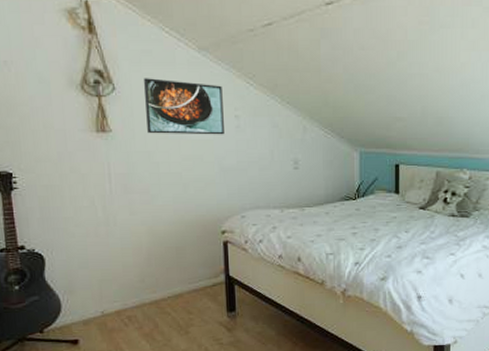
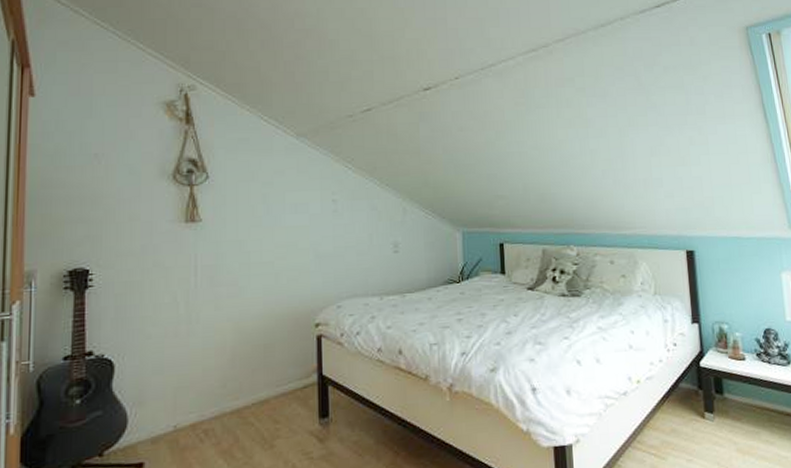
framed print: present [143,78,224,135] -> none [238,165,321,222]

